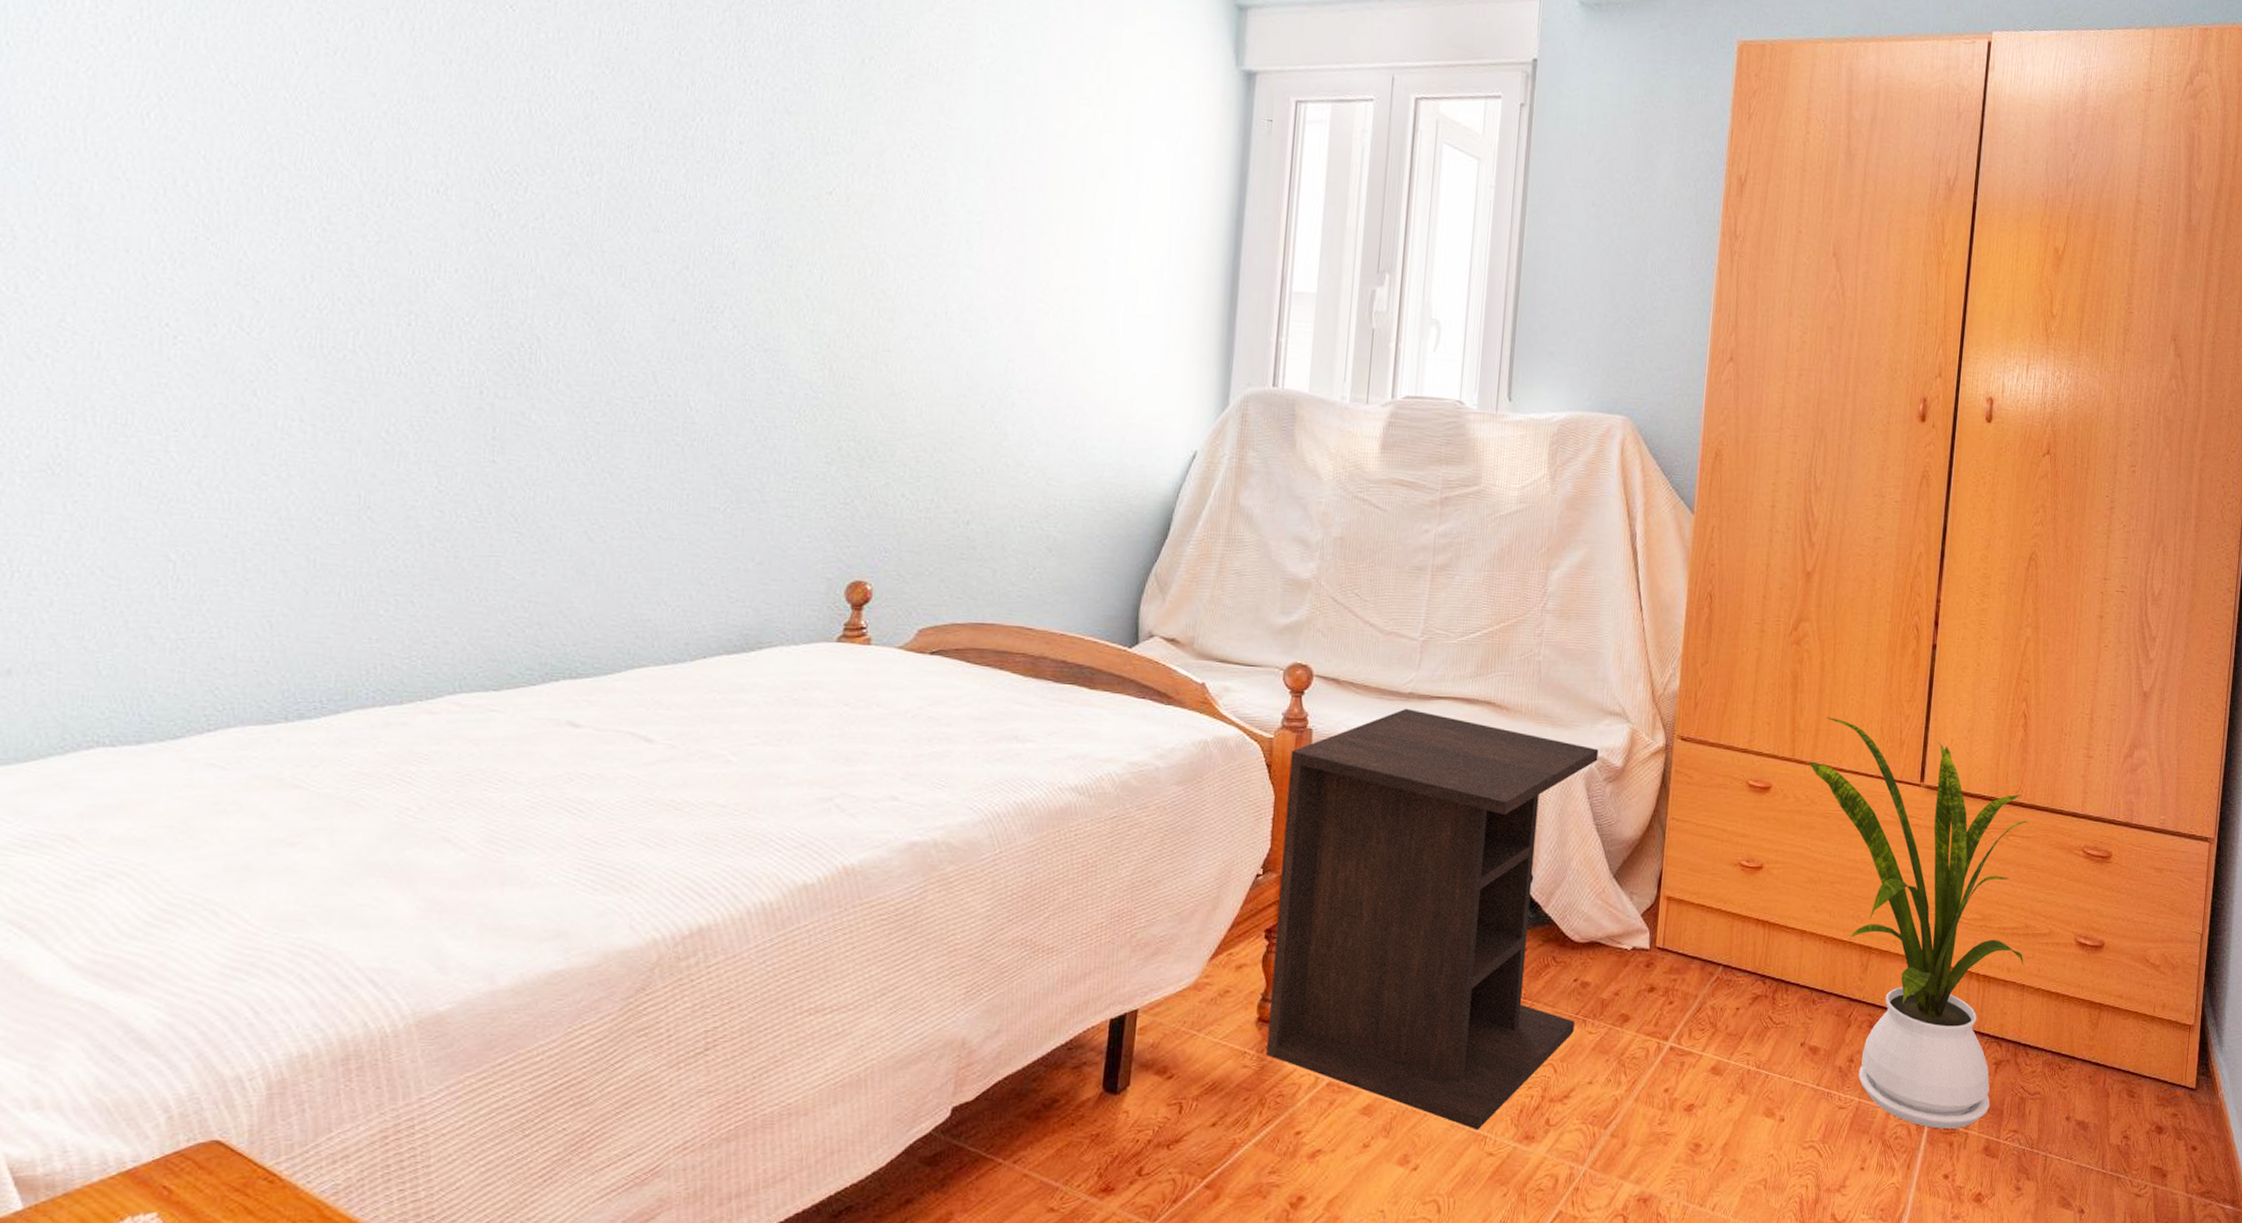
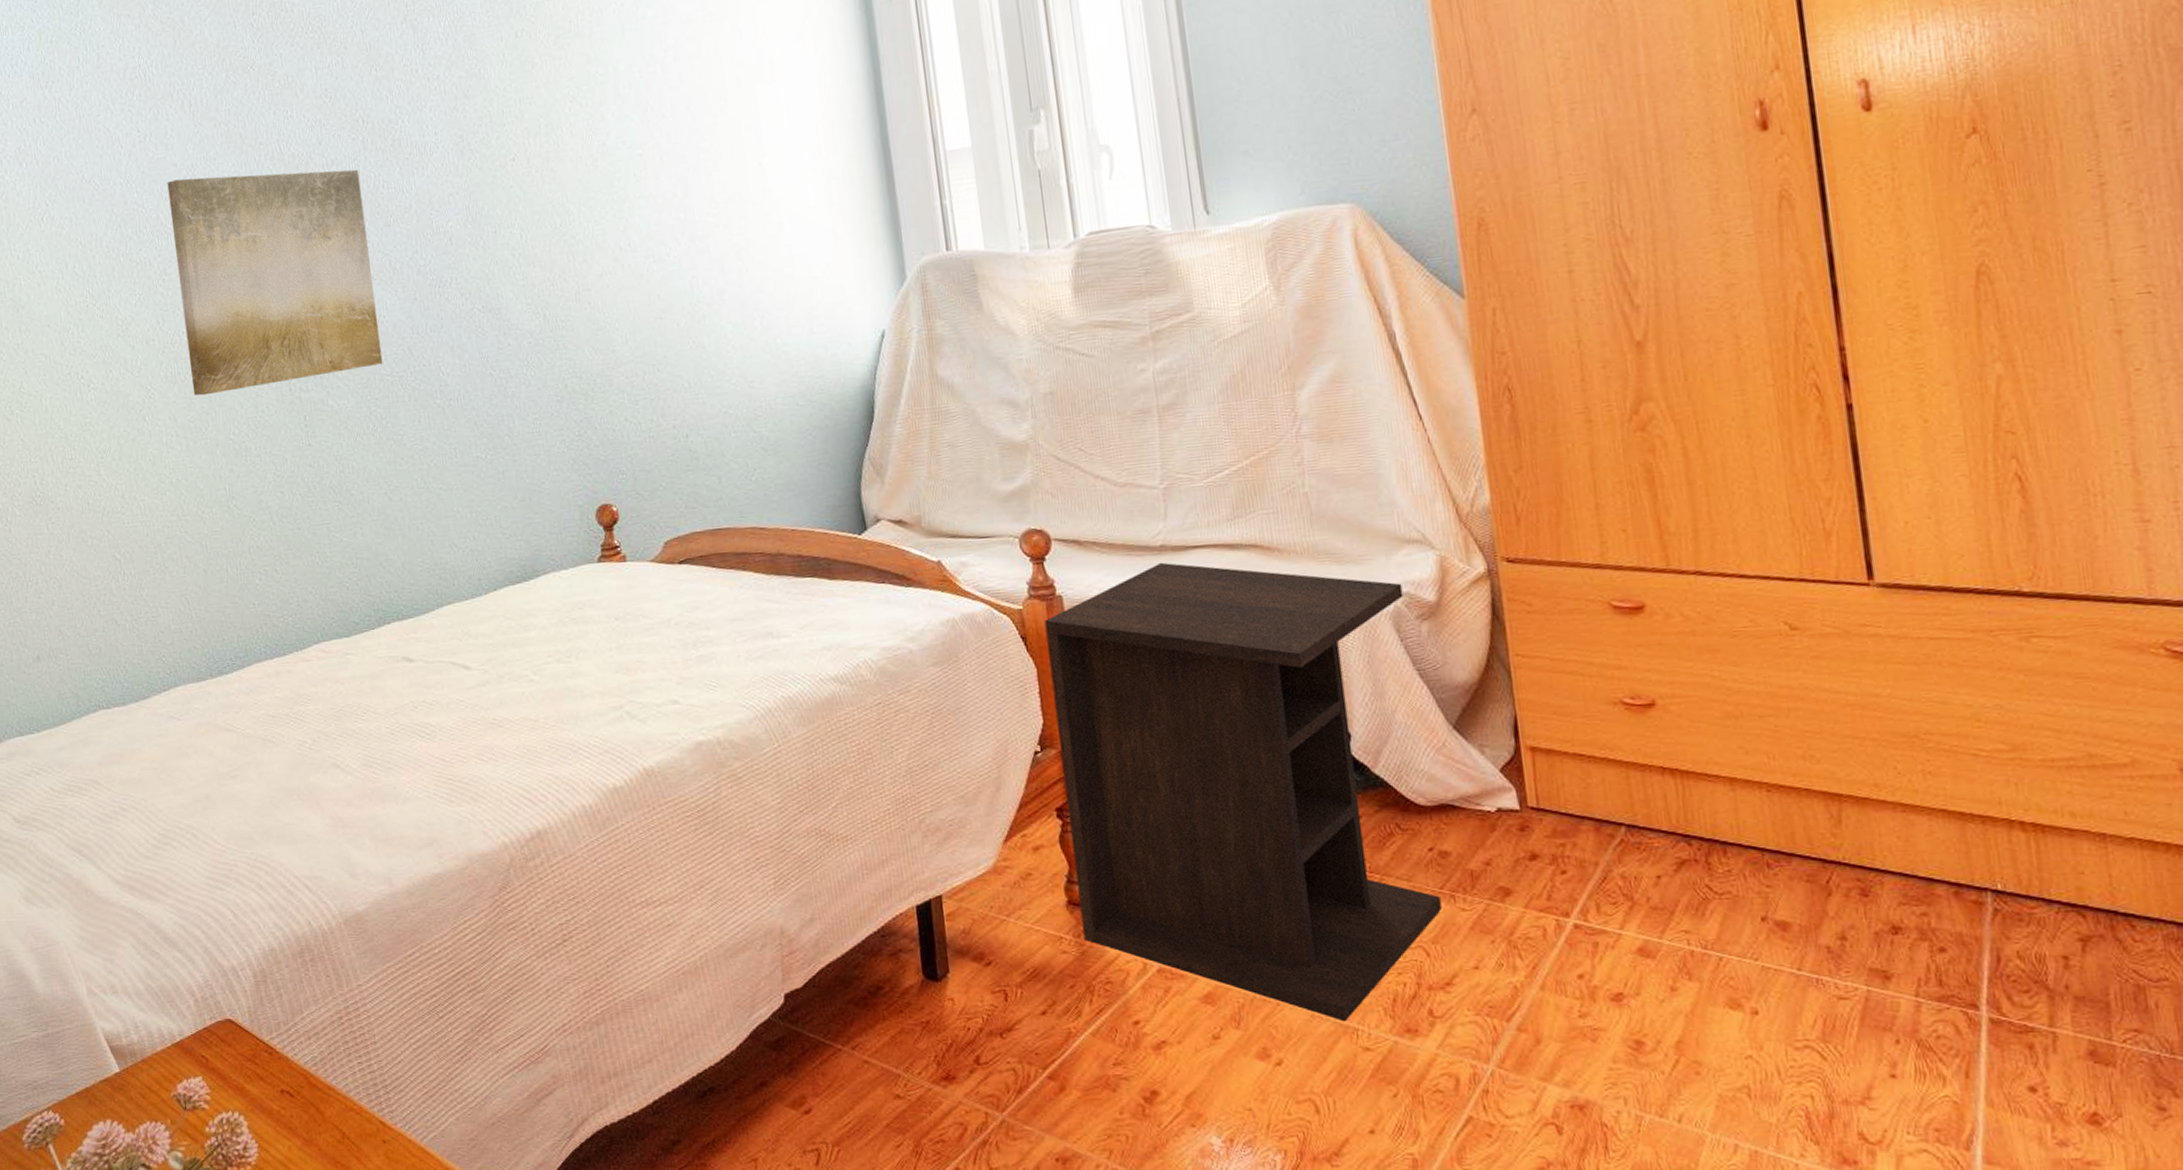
wall art: none [338,111,632,385] -> present [167,169,383,396]
house plant: present [1807,717,2028,1129] -> none [1690,513,2098,1026]

